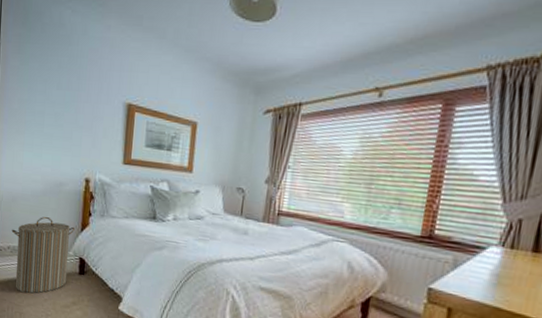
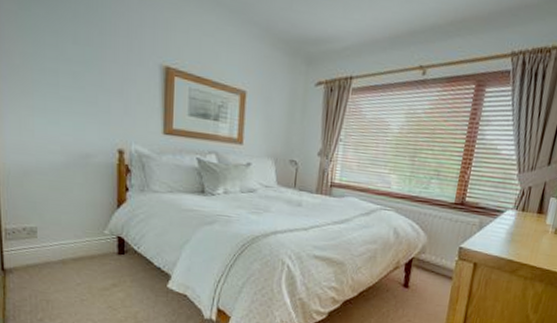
laundry hamper: present [11,217,76,294] -> none [26,193,110,279]

